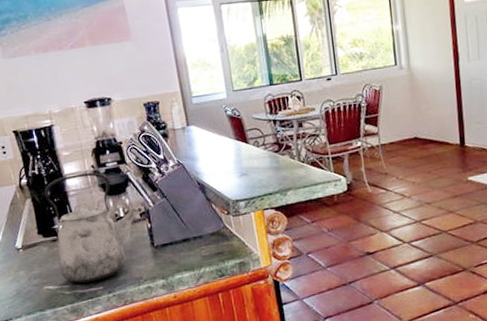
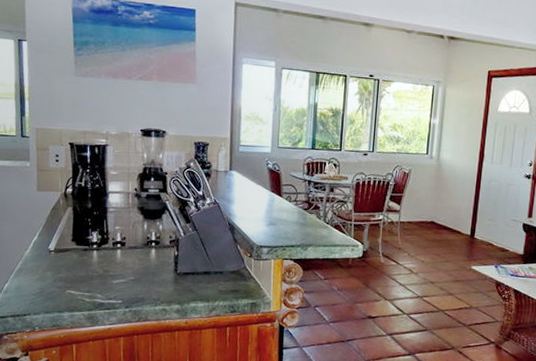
kettle: present [44,172,141,283] -> none [85,193,171,294]

